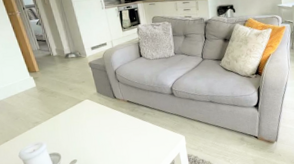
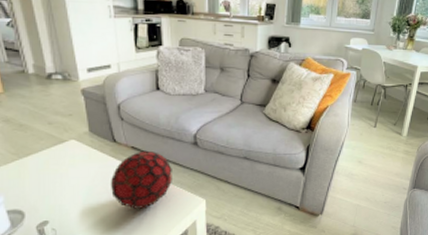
decorative orb: none [115,102,159,148] -> present [111,150,172,210]

